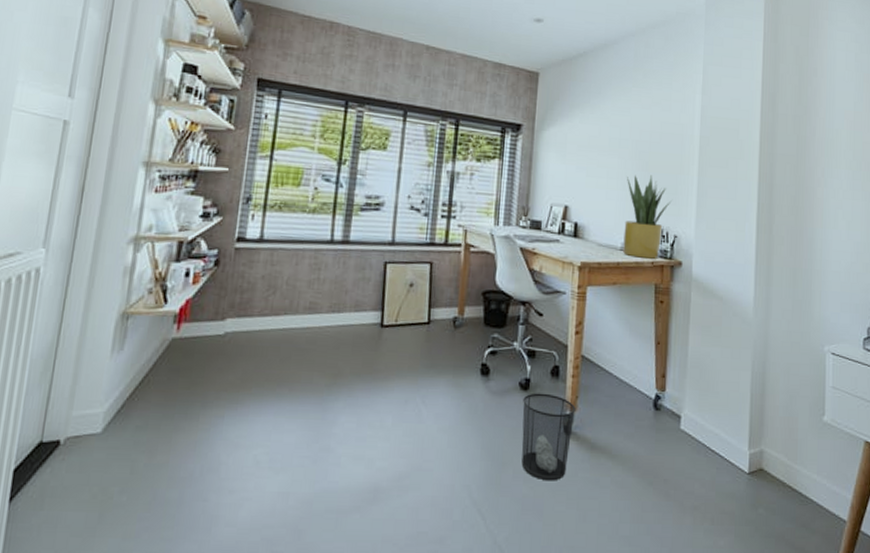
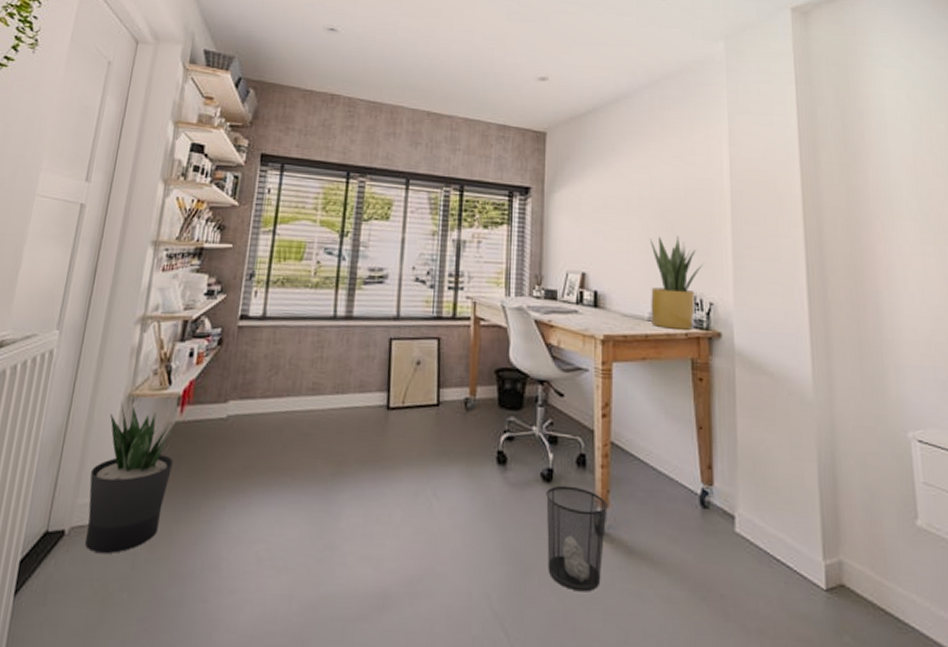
planter: none [82,321,171,460] -> present [85,404,174,553]

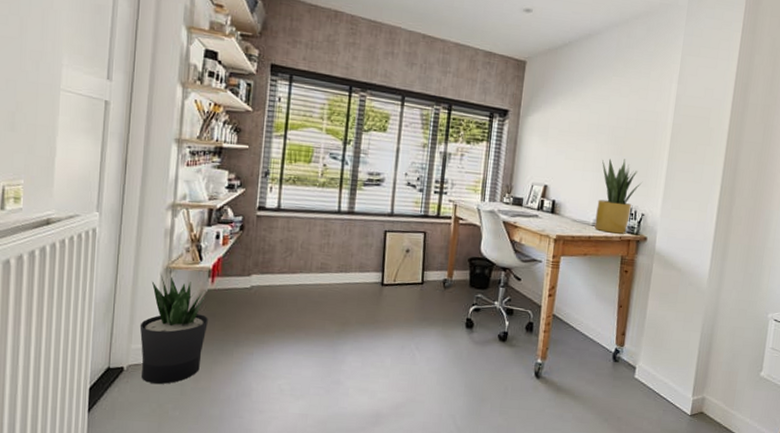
waste bin: present [546,485,607,592] -> none [498,344,546,415]

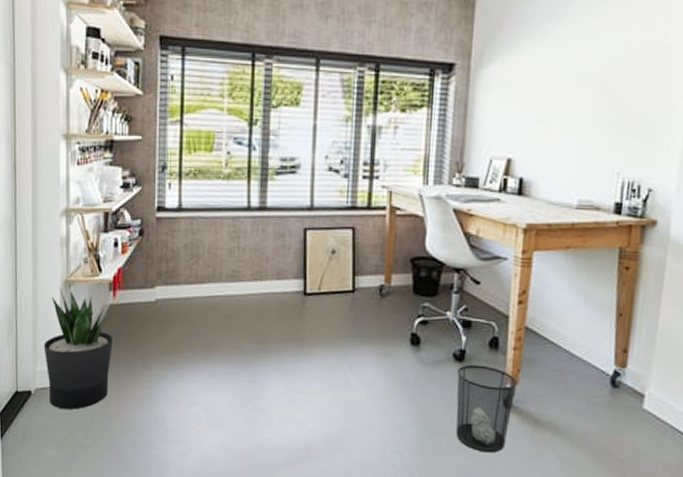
waste bin: none [498,344,546,415] -> present [456,364,517,453]
planter: present [595,158,642,234] -> none [580,115,648,218]

